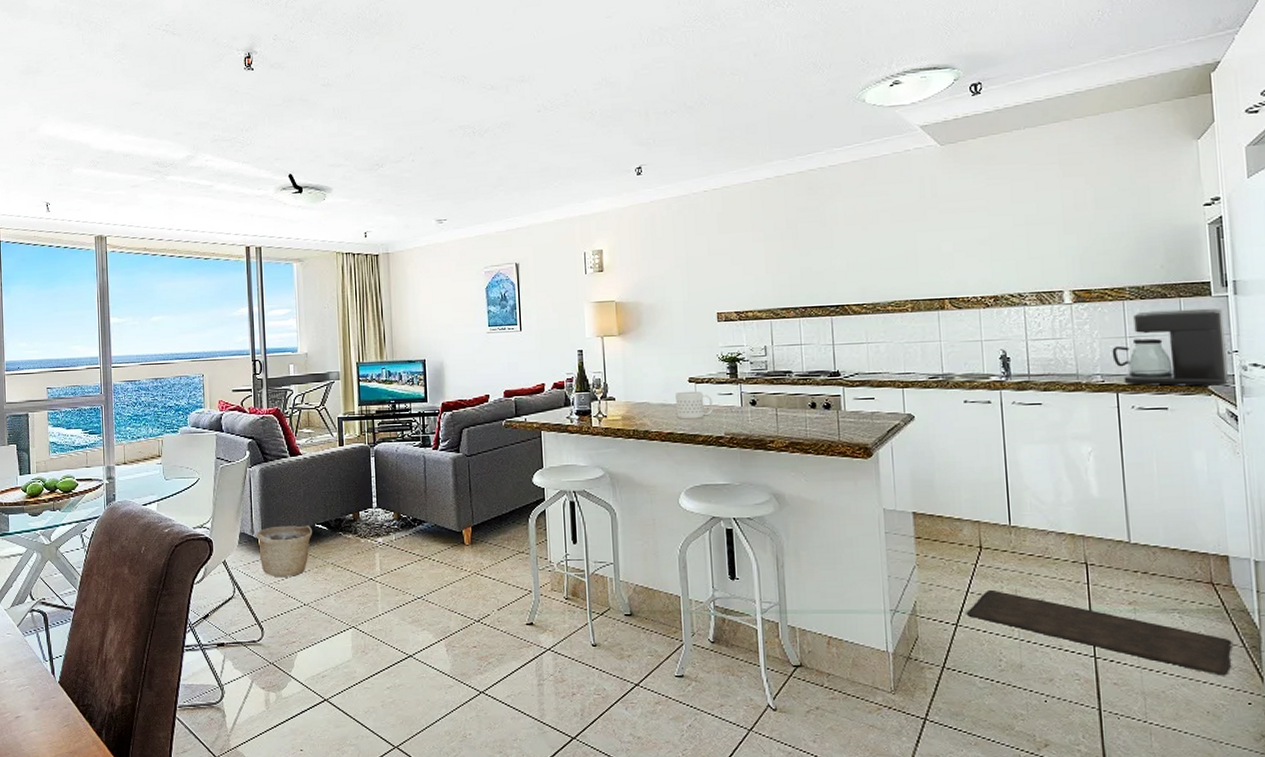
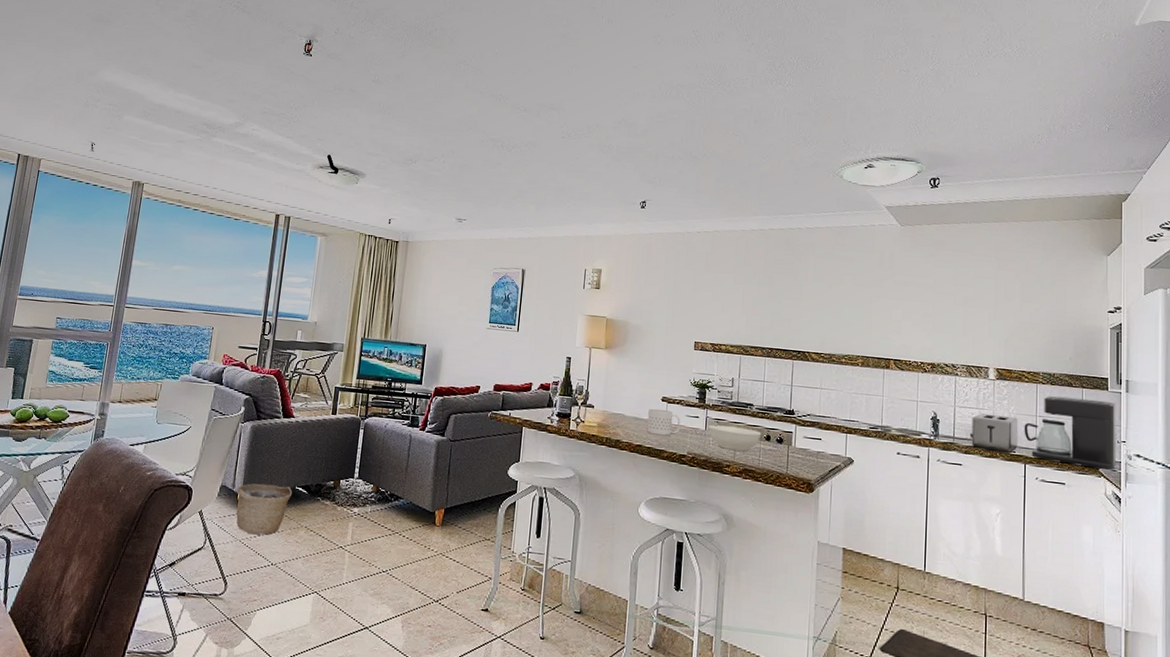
bowl: none [744,398,806,425] -> present [708,424,762,452]
toaster: none [1048,342,1107,385] -> present [970,413,1019,454]

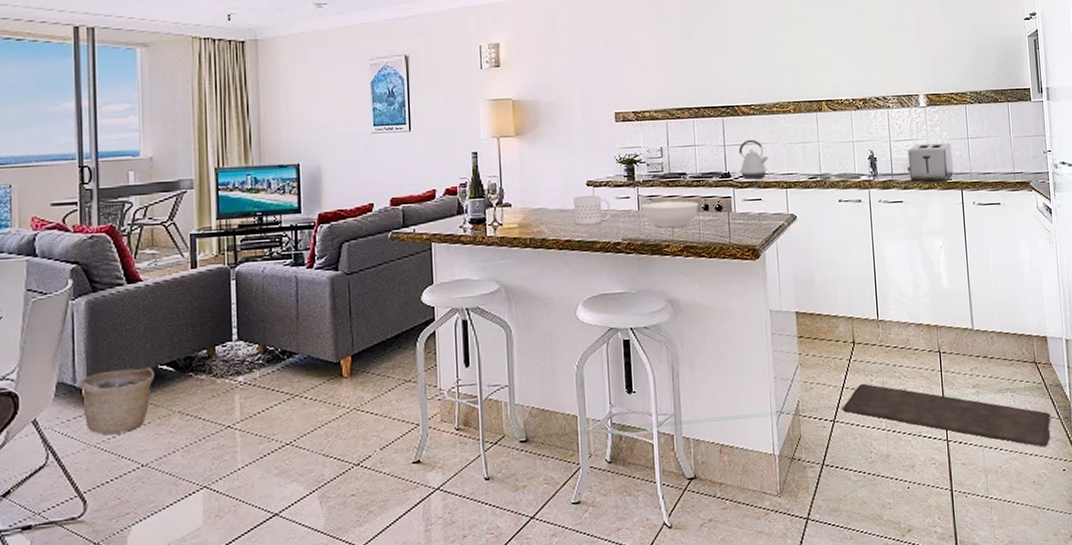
kettle: none [802,383,832,421] -> present [739,139,768,180]
coffee maker: present [1024,396,1116,470] -> none [957,112,1044,183]

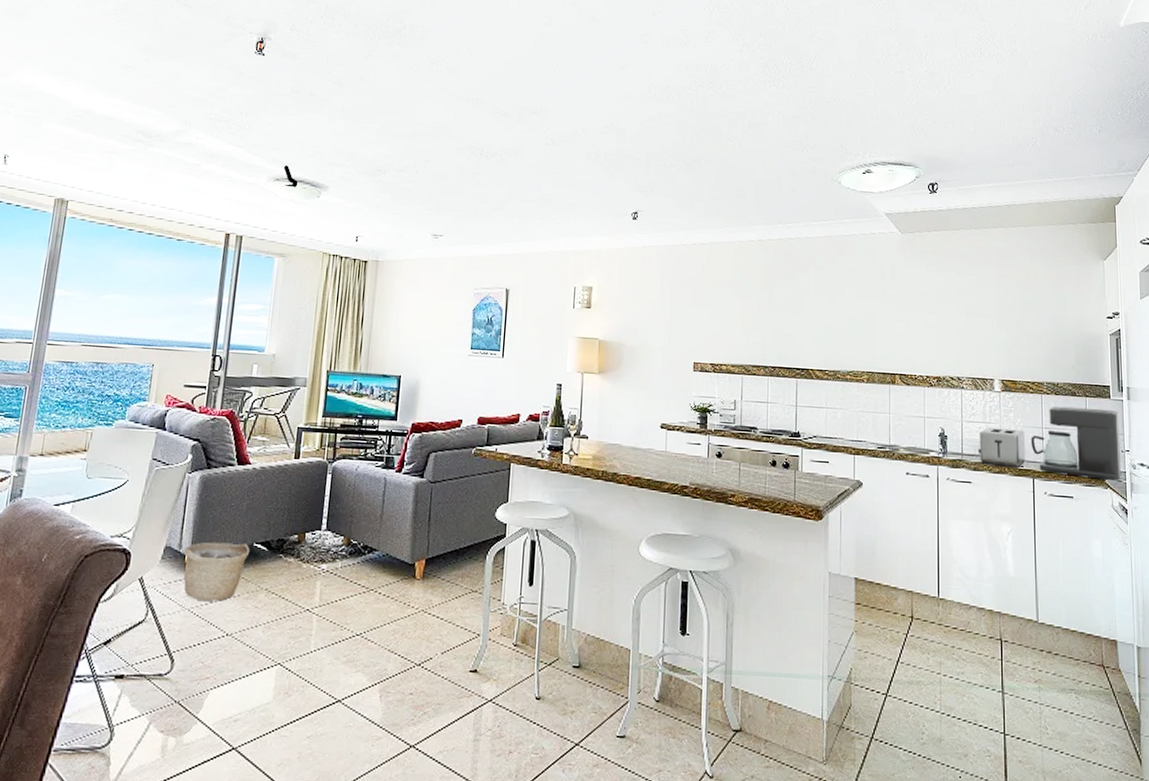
mug: present [573,194,611,227] -> none [646,436,681,468]
bowl: present [641,200,699,229] -> none [710,451,767,480]
kettle: present [739,139,768,180] -> none [808,403,838,443]
doormat: present [842,383,1052,447] -> none [895,660,1119,757]
coffee maker: none [957,112,1044,183] -> present [1031,406,1121,480]

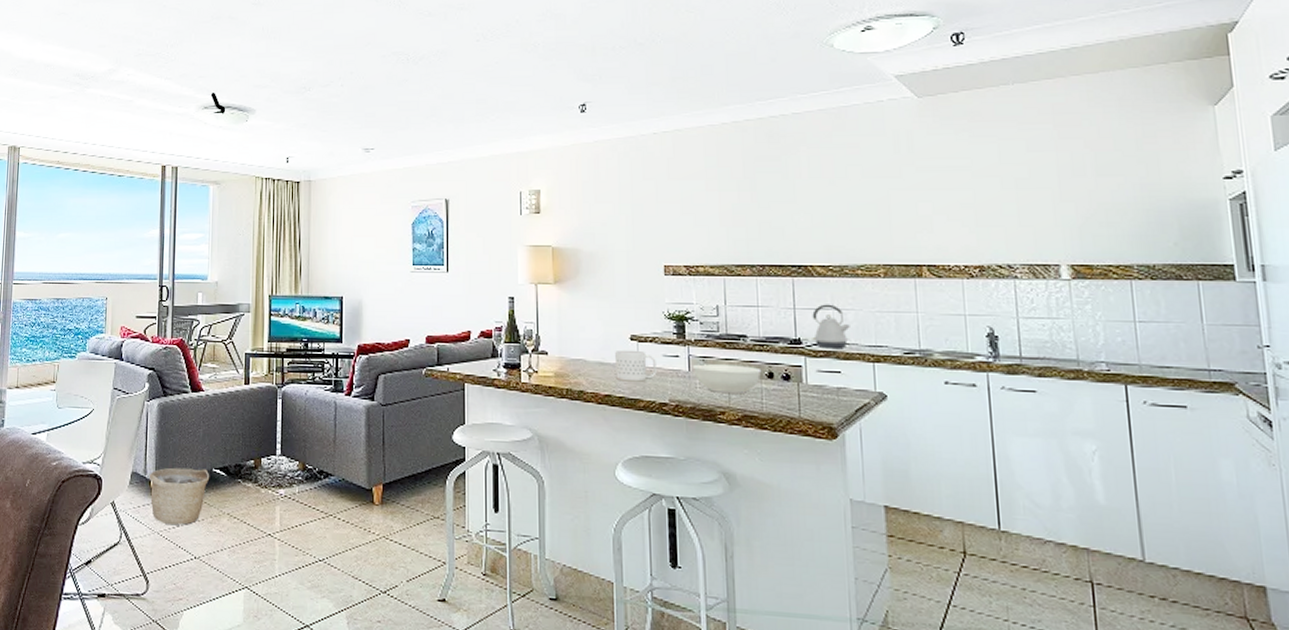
mug: none [646,436,681,468] -> present [615,349,657,383]
bowl: none [710,451,767,480] -> present [692,364,762,395]
kettle: none [808,403,838,443] -> present [812,304,850,349]
toaster: present [978,427,1026,469] -> none [1043,324,1113,373]
coffee maker: present [1031,406,1121,480] -> none [1118,293,1259,384]

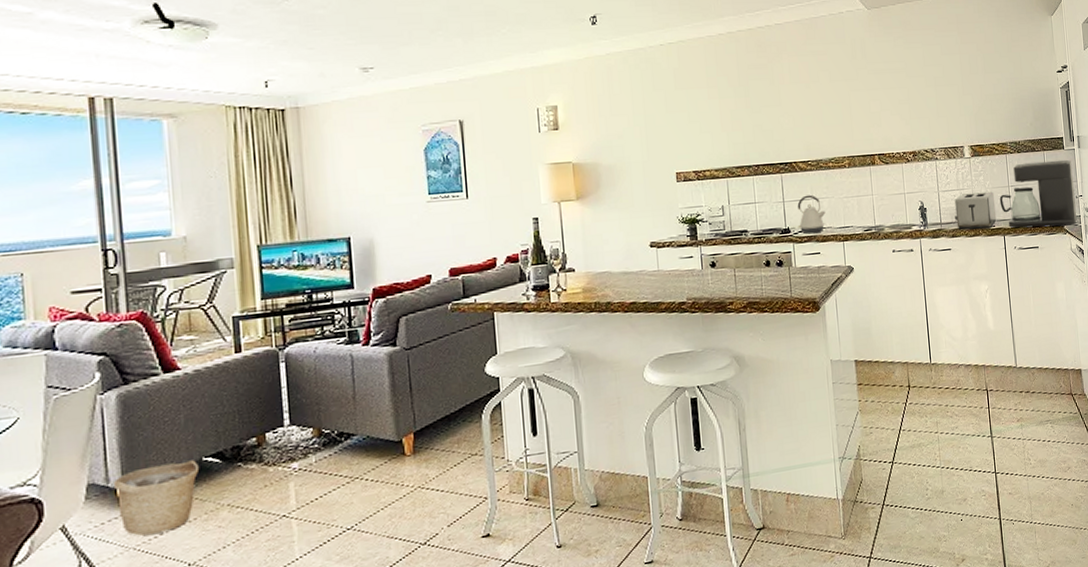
mug: present [615,349,657,383] -> none [637,255,675,288]
bowl: present [692,364,762,395] -> none [704,257,761,286]
toaster: none [1043,324,1113,373] -> present [955,191,997,231]
coffee maker: none [1118,293,1259,384] -> present [999,159,1077,228]

